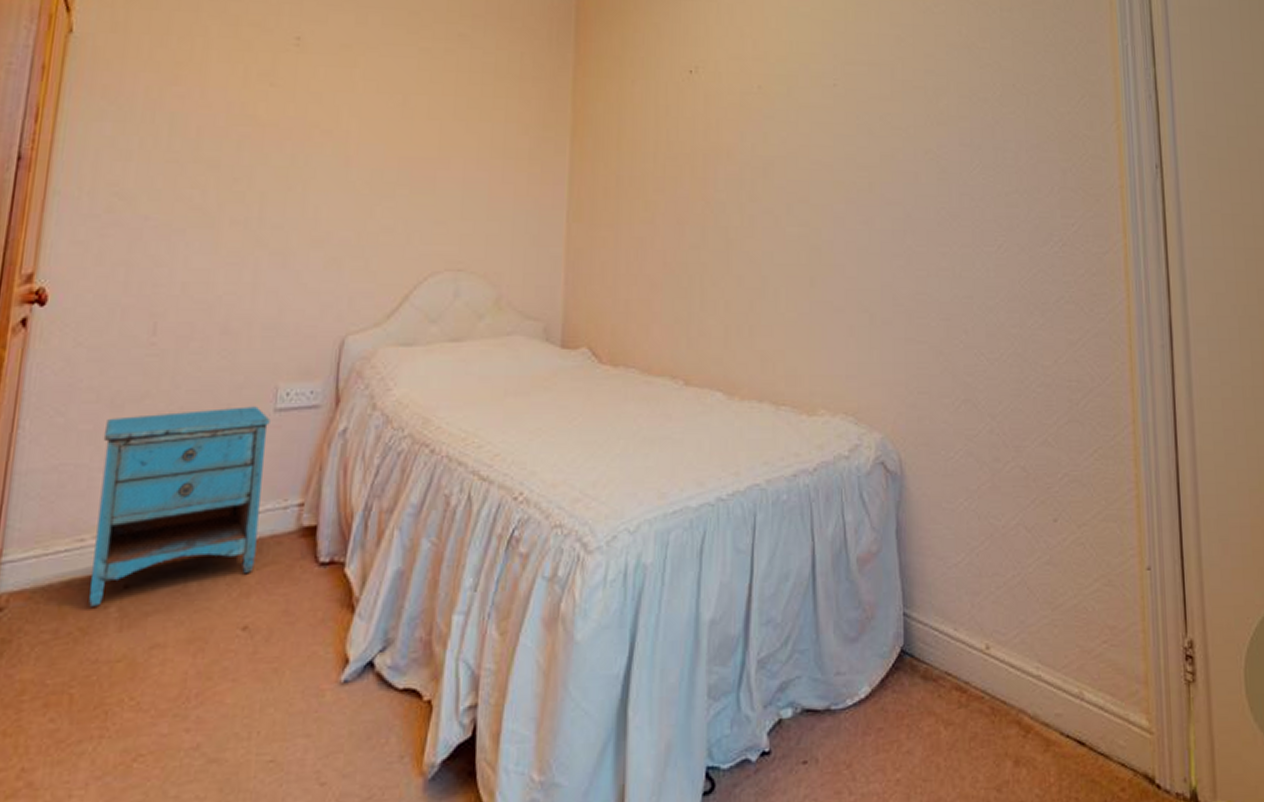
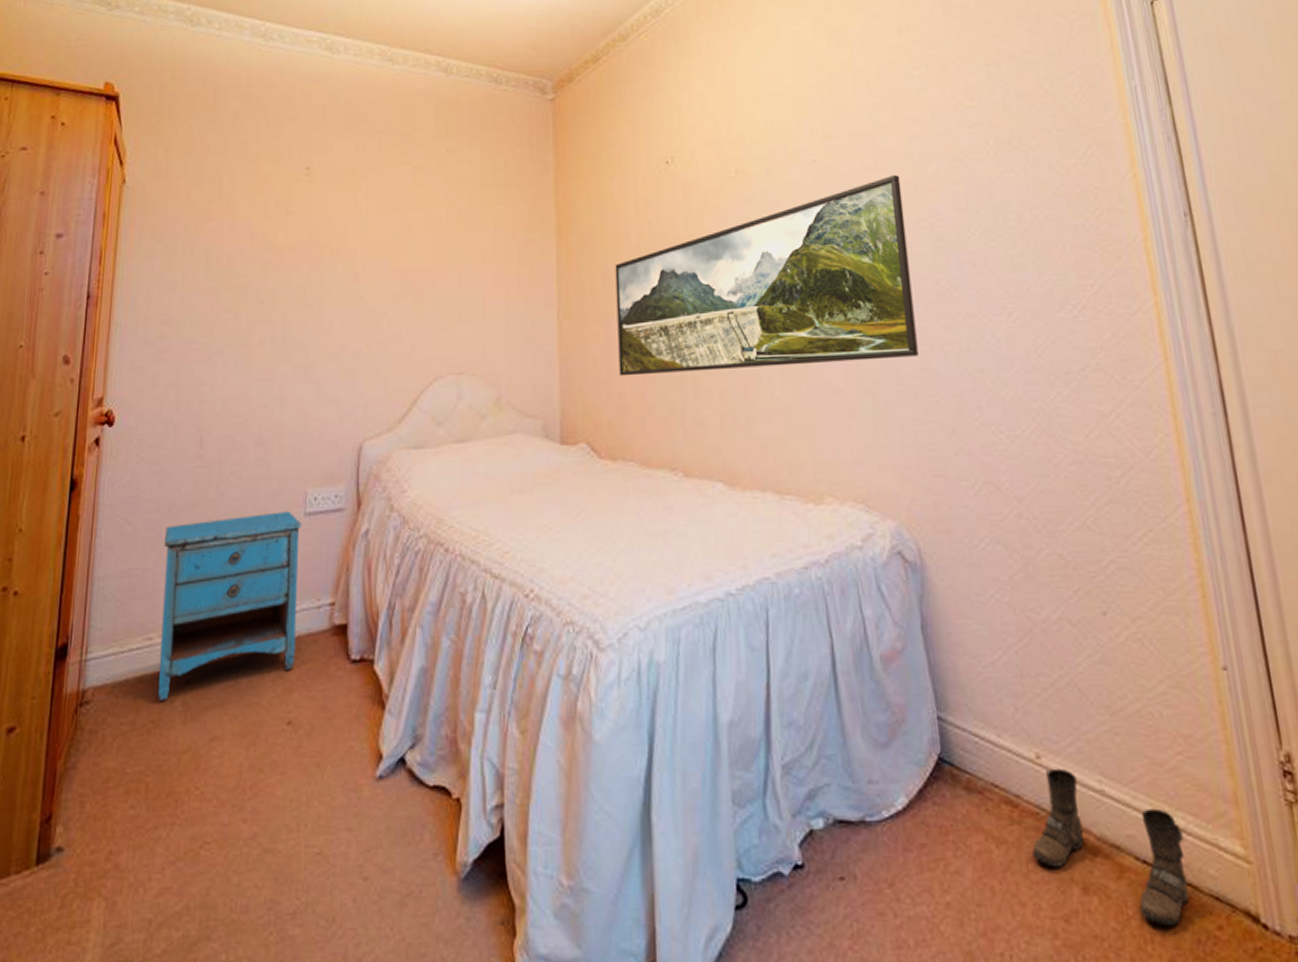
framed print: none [627,106,915,283] -> present [615,175,919,376]
boots: none [975,657,1102,791] -> present [1032,768,1189,926]

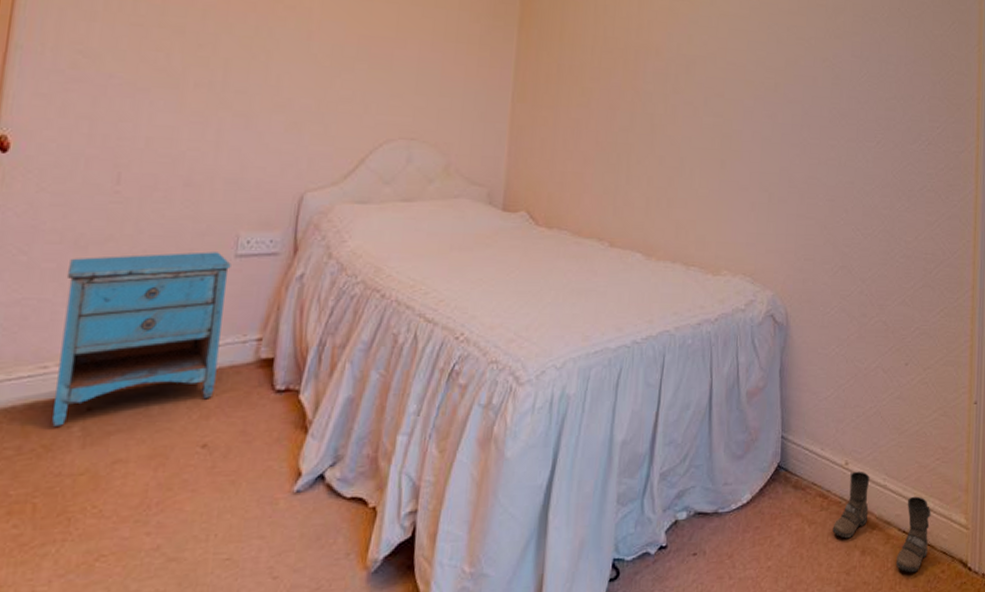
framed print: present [615,175,919,376] -> none [563,20,816,167]

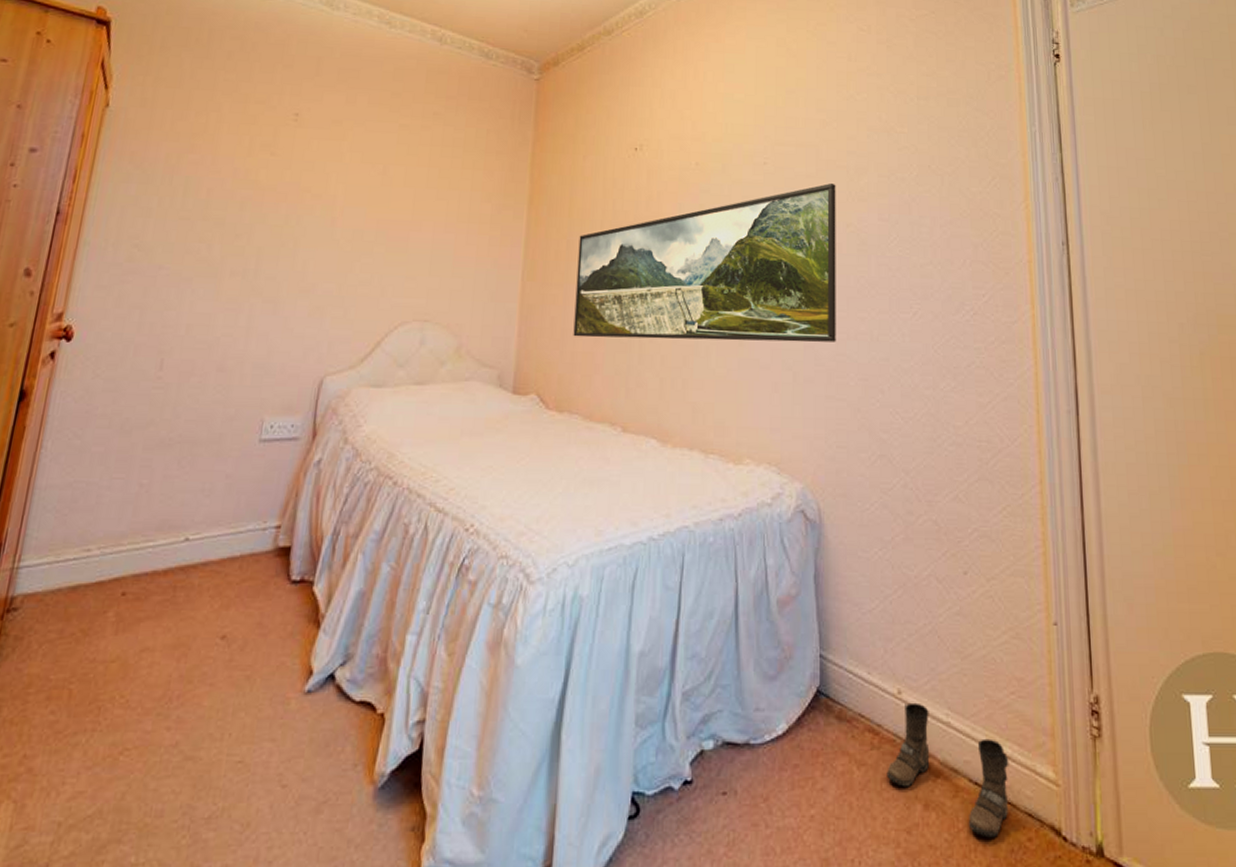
nightstand: present [52,252,231,426] -> none [91,436,256,611]
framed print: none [563,20,816,167] -> present [573,183,836,343]

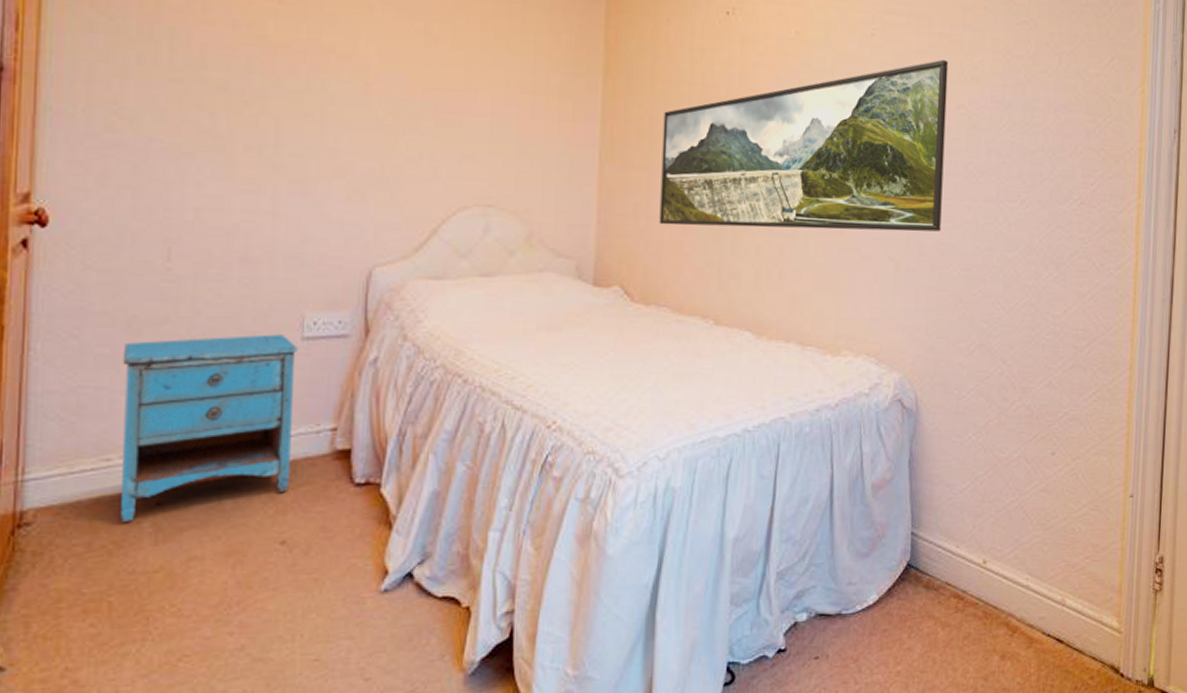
nightstand: none [91,436,256,611] -> present [121,334,298,522]
boots: present [887,702,1009,838] -> none [968,570,1080,679]

